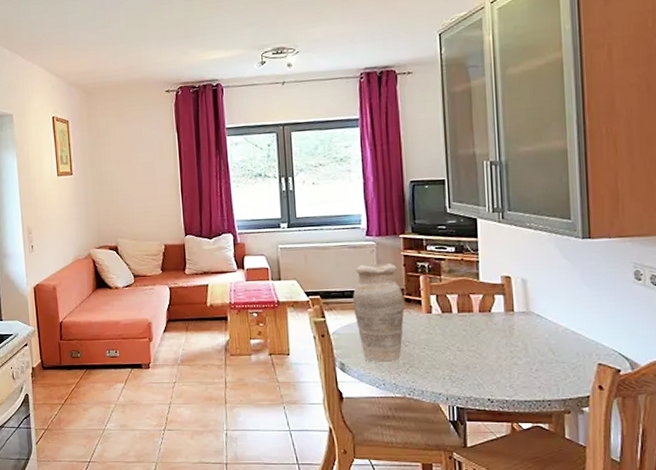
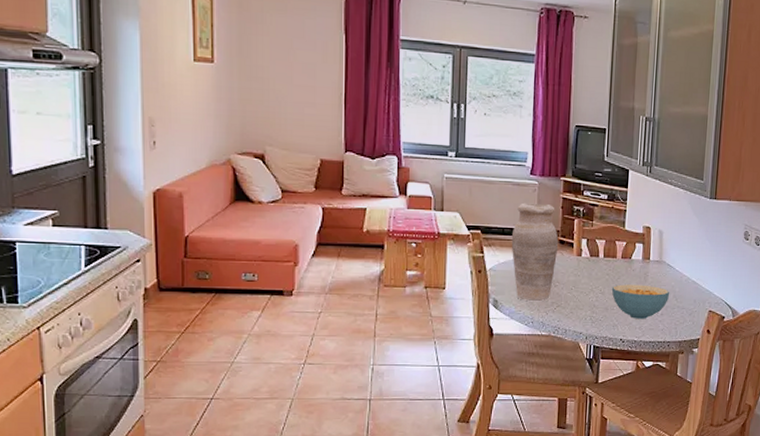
cereal bowl: none [471,339,544,376] -> present [611,284,670,319]

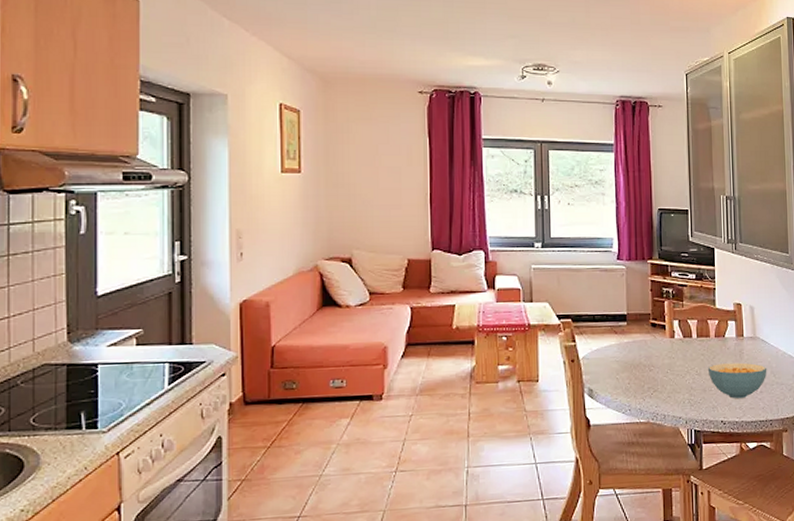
vase: present [511,202,559,302] -> none [602,287,651,389]

